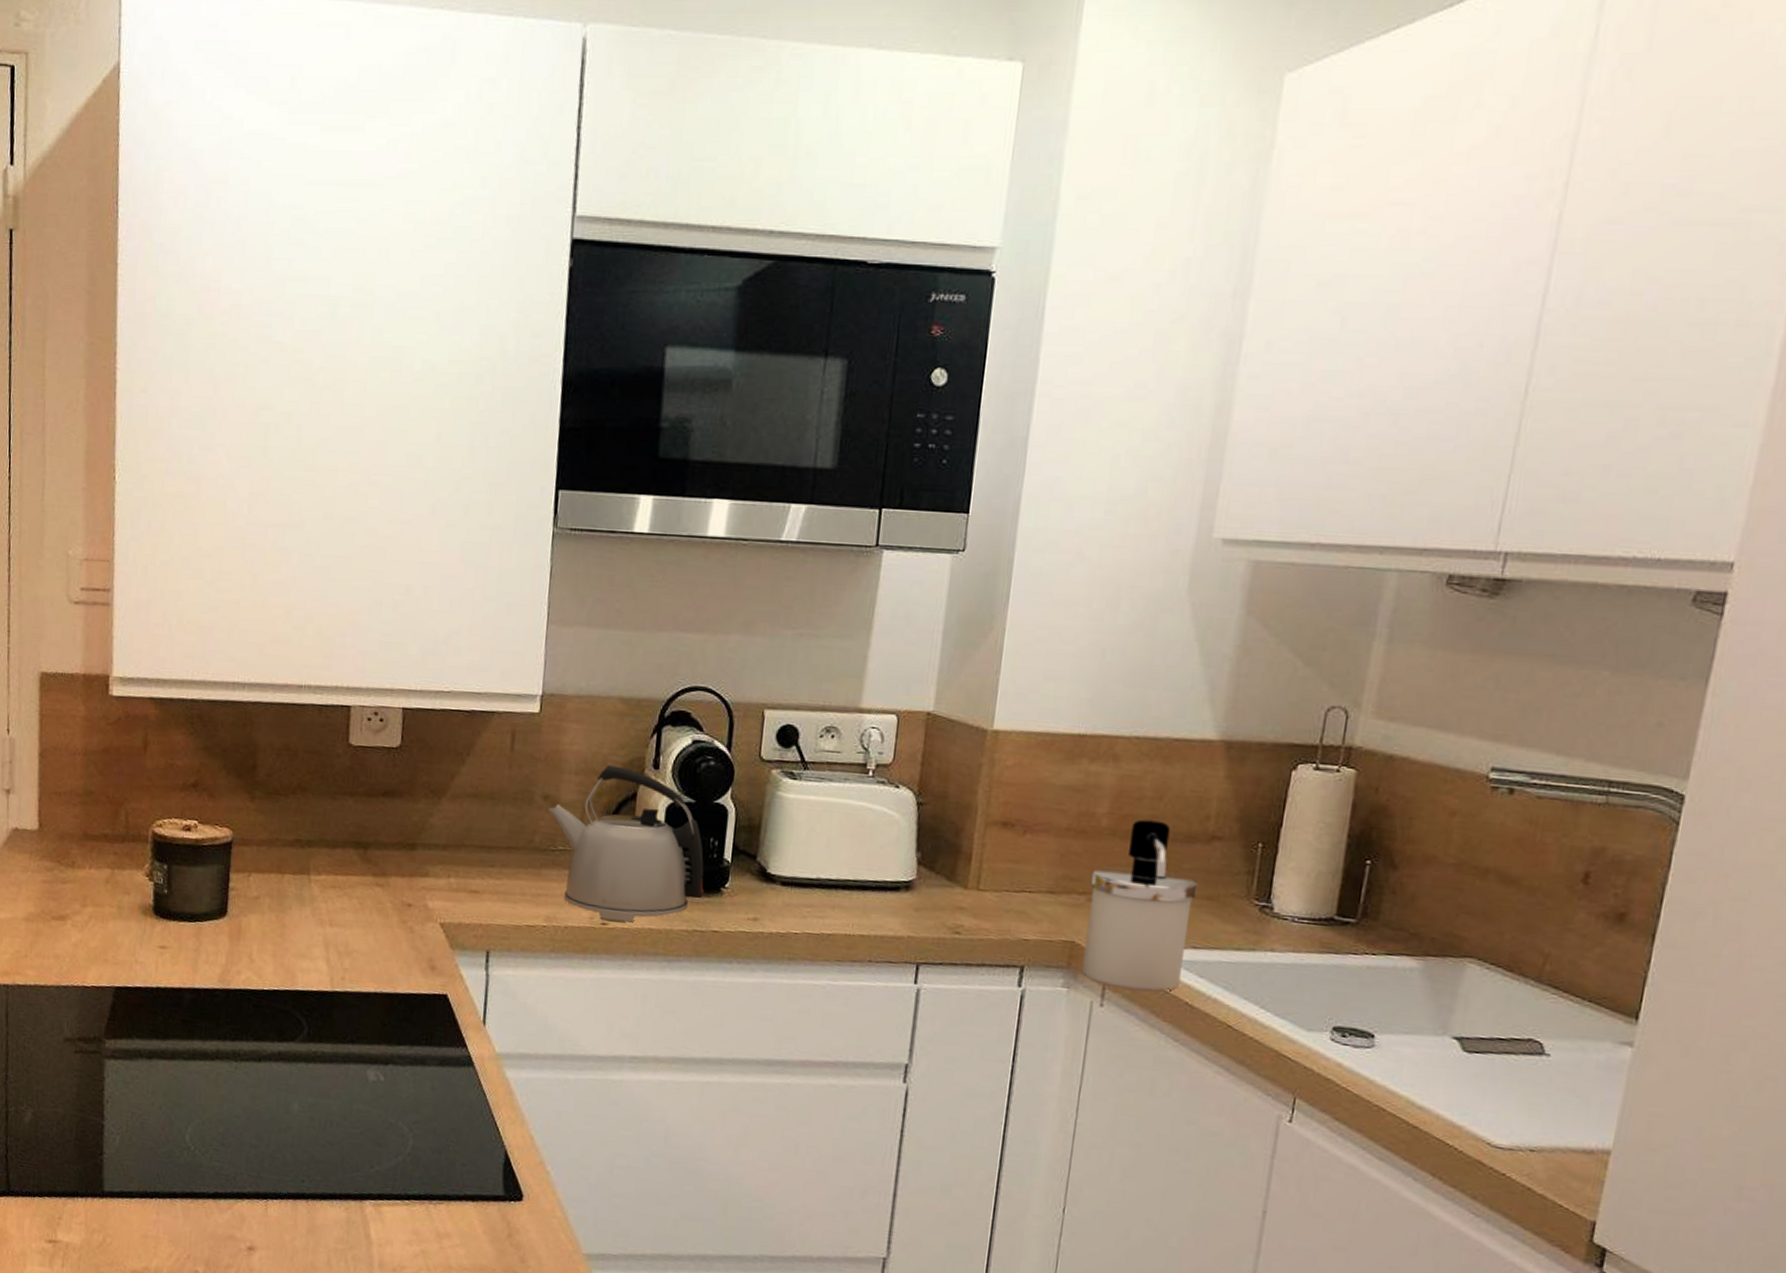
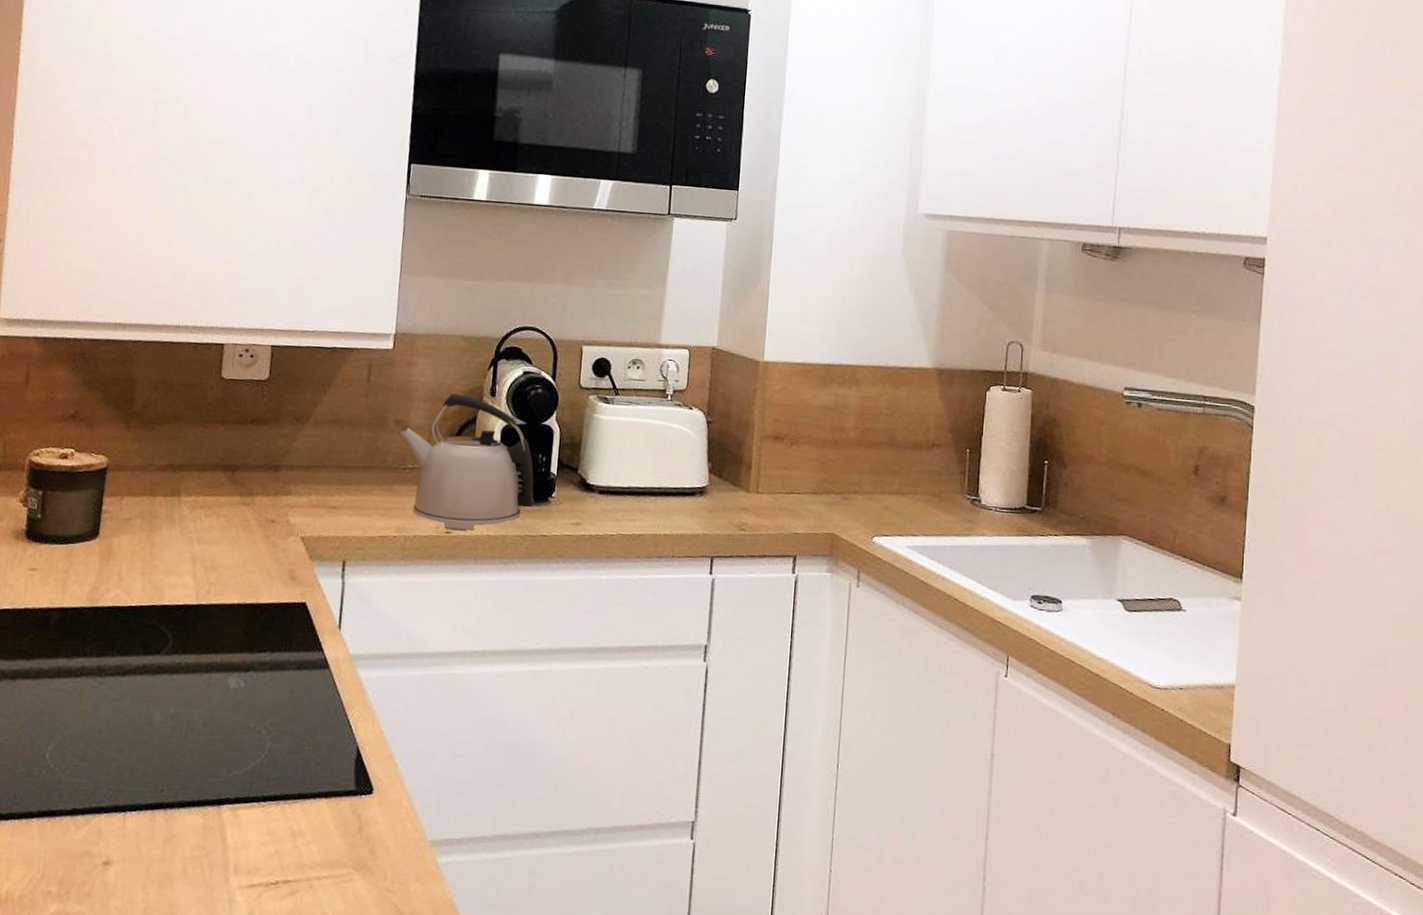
soap dispenser: present [1081,819,1198,992] -> none [841,431,925,573]

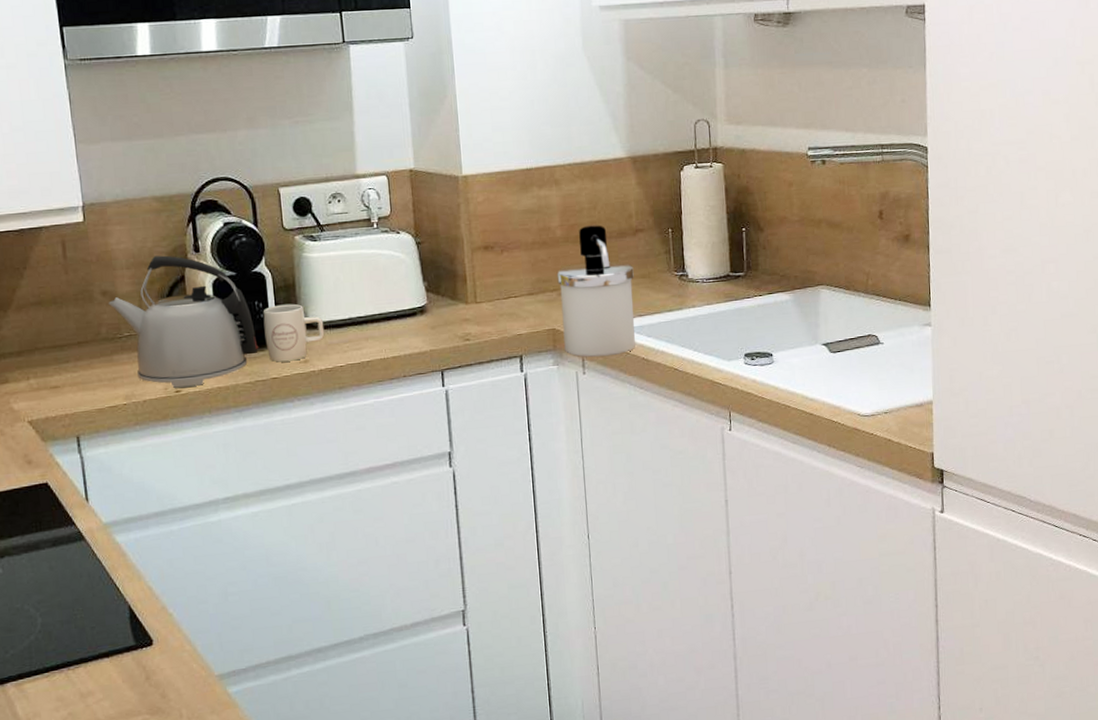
mug: none [541,461,603,522] -> present [262,303,325,362]
soap dispenser: none [841,431,925,573] -> present [556,225,635,358]

